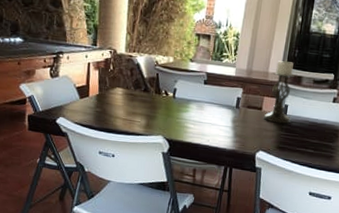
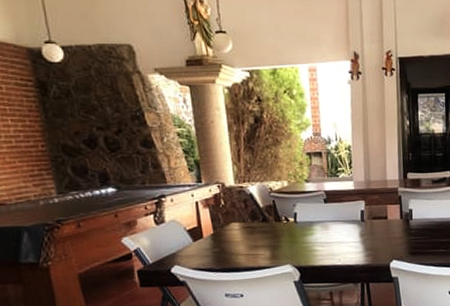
candle holder: present [263,59,295,124] -> none [390,164,417,230]

